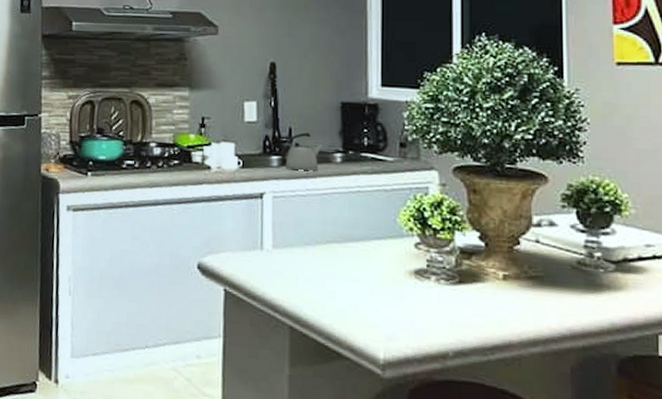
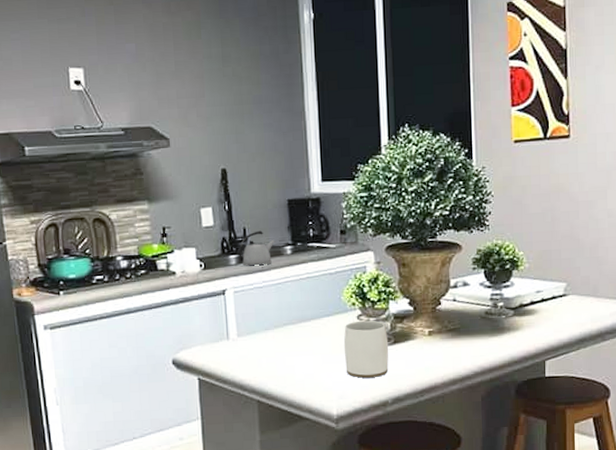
mug: none [396,249,452,321] -> present [343,320,389,378]

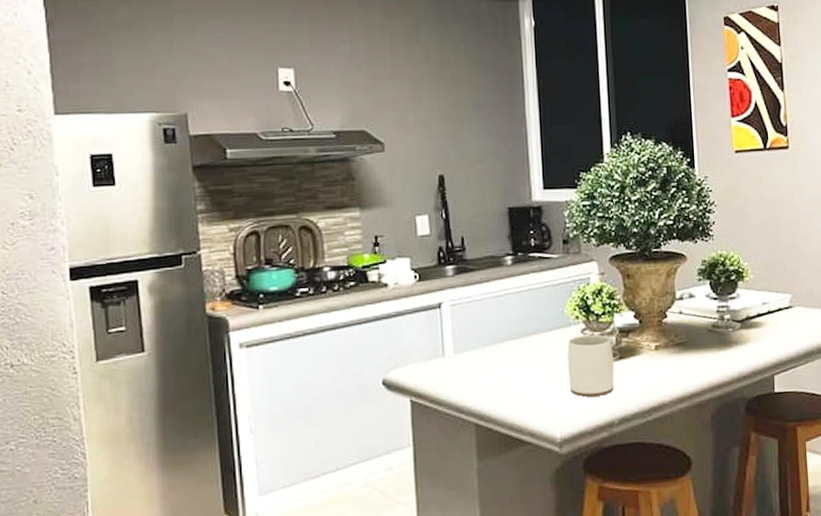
kettle: present [238,230,275,267] -> none [456,240,495,278]

